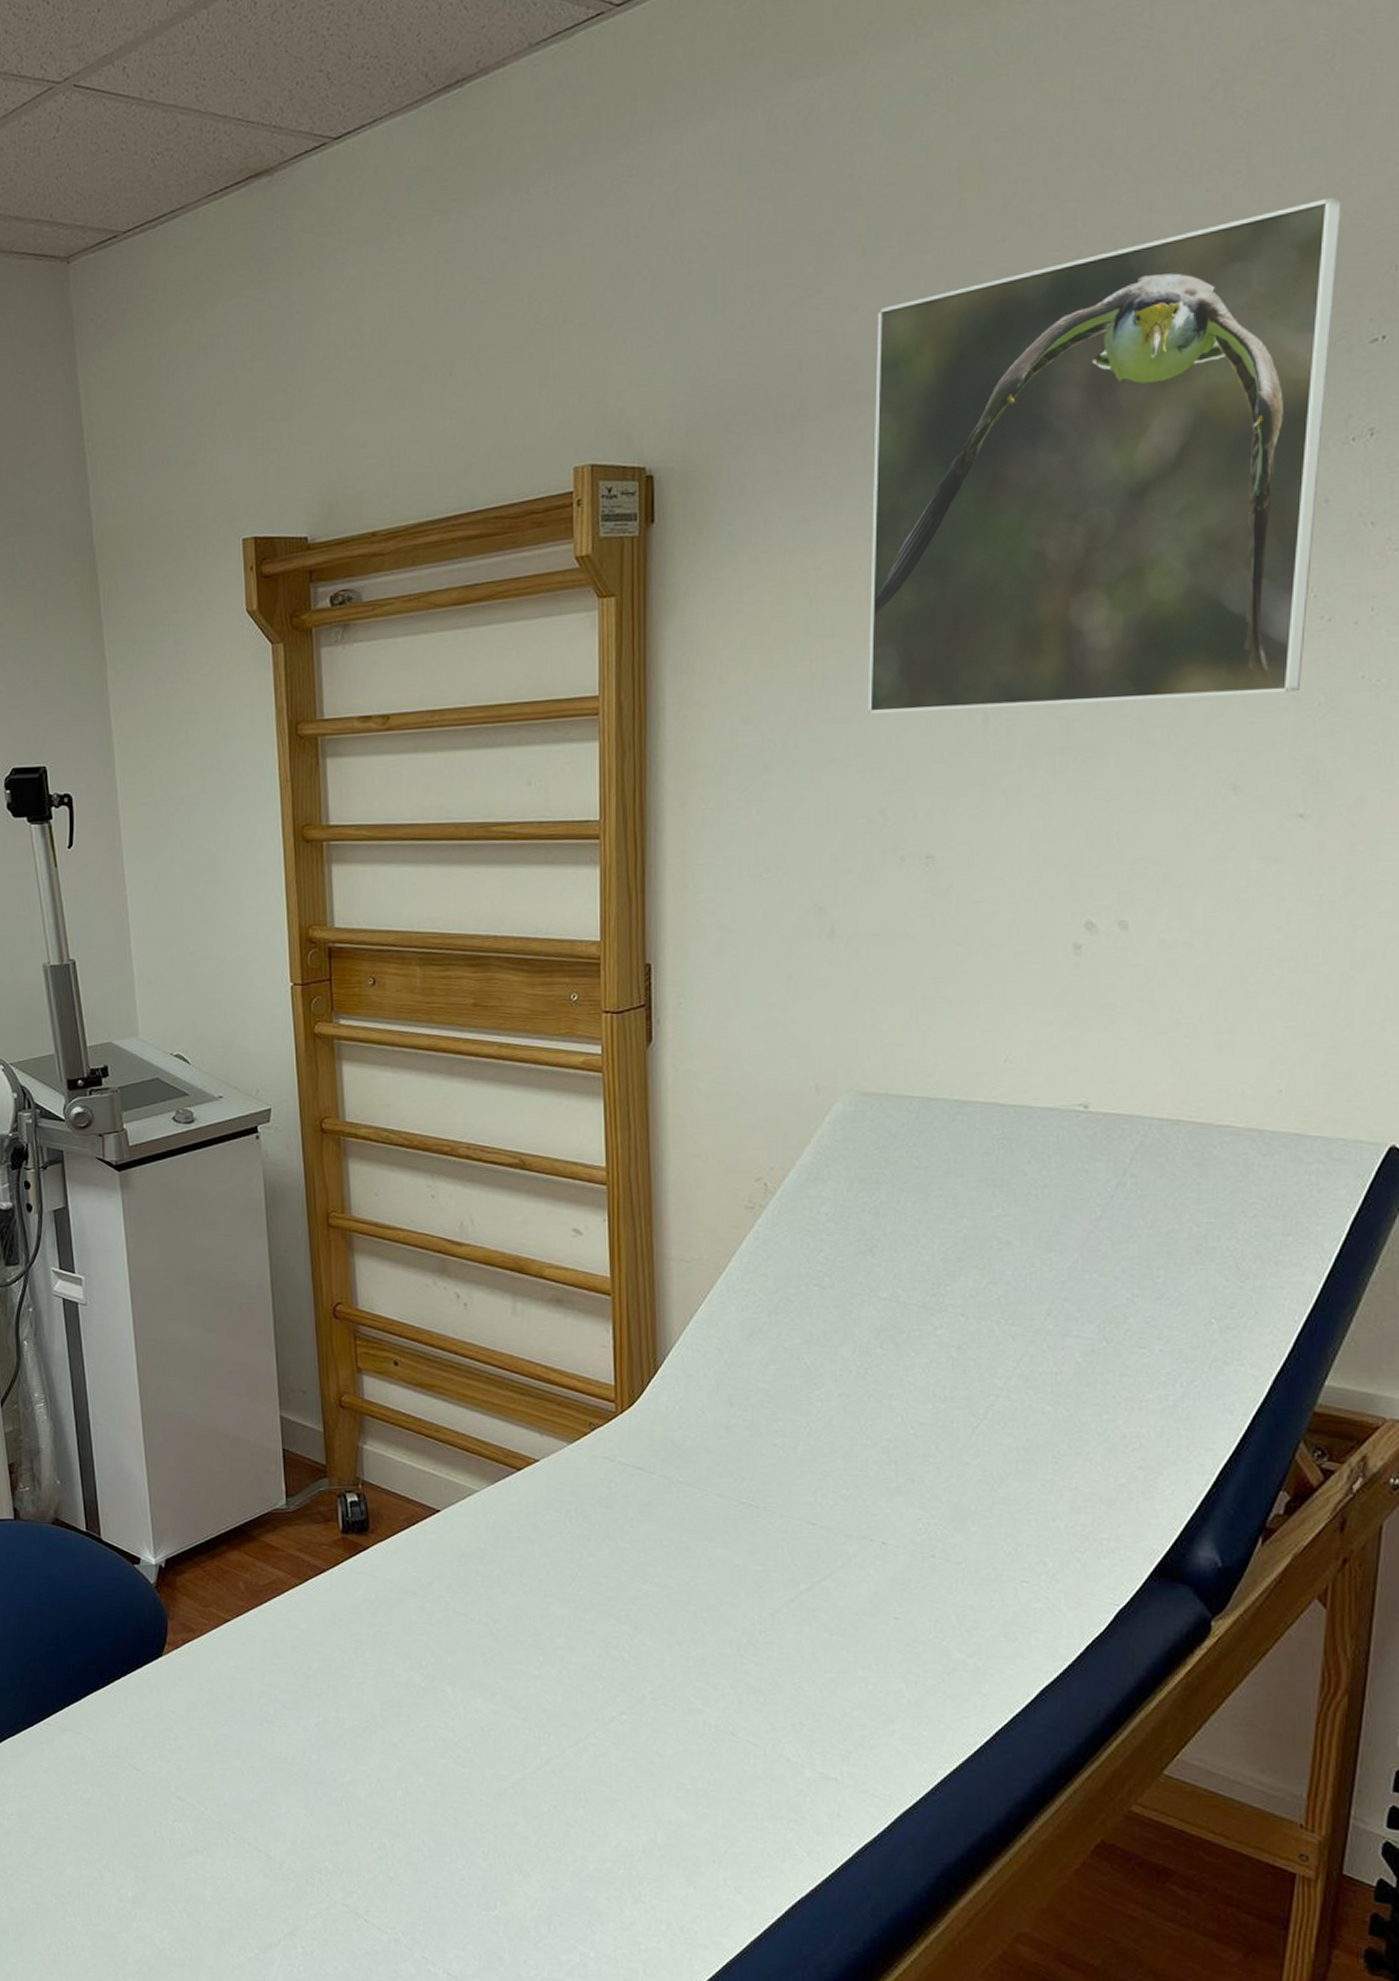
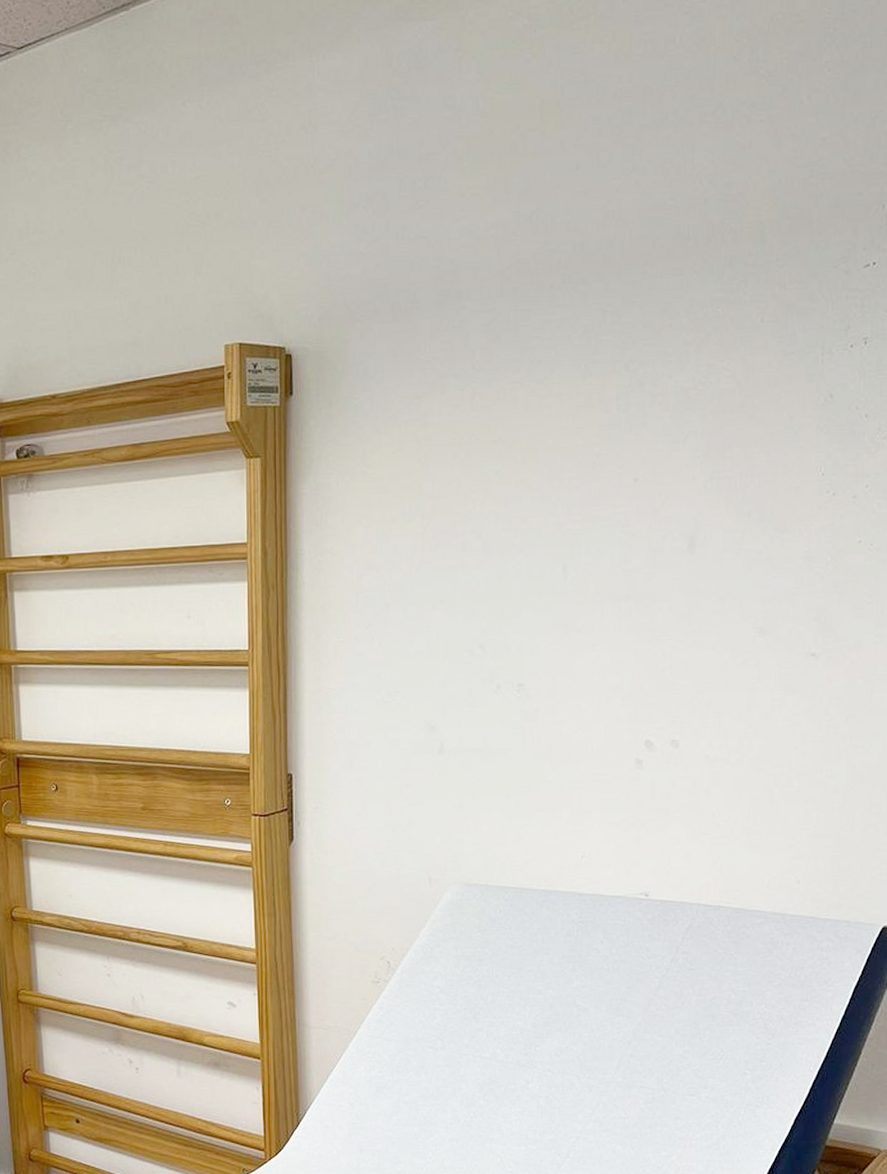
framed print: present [867,197,1341,714] -> none [469,146,841,564]

